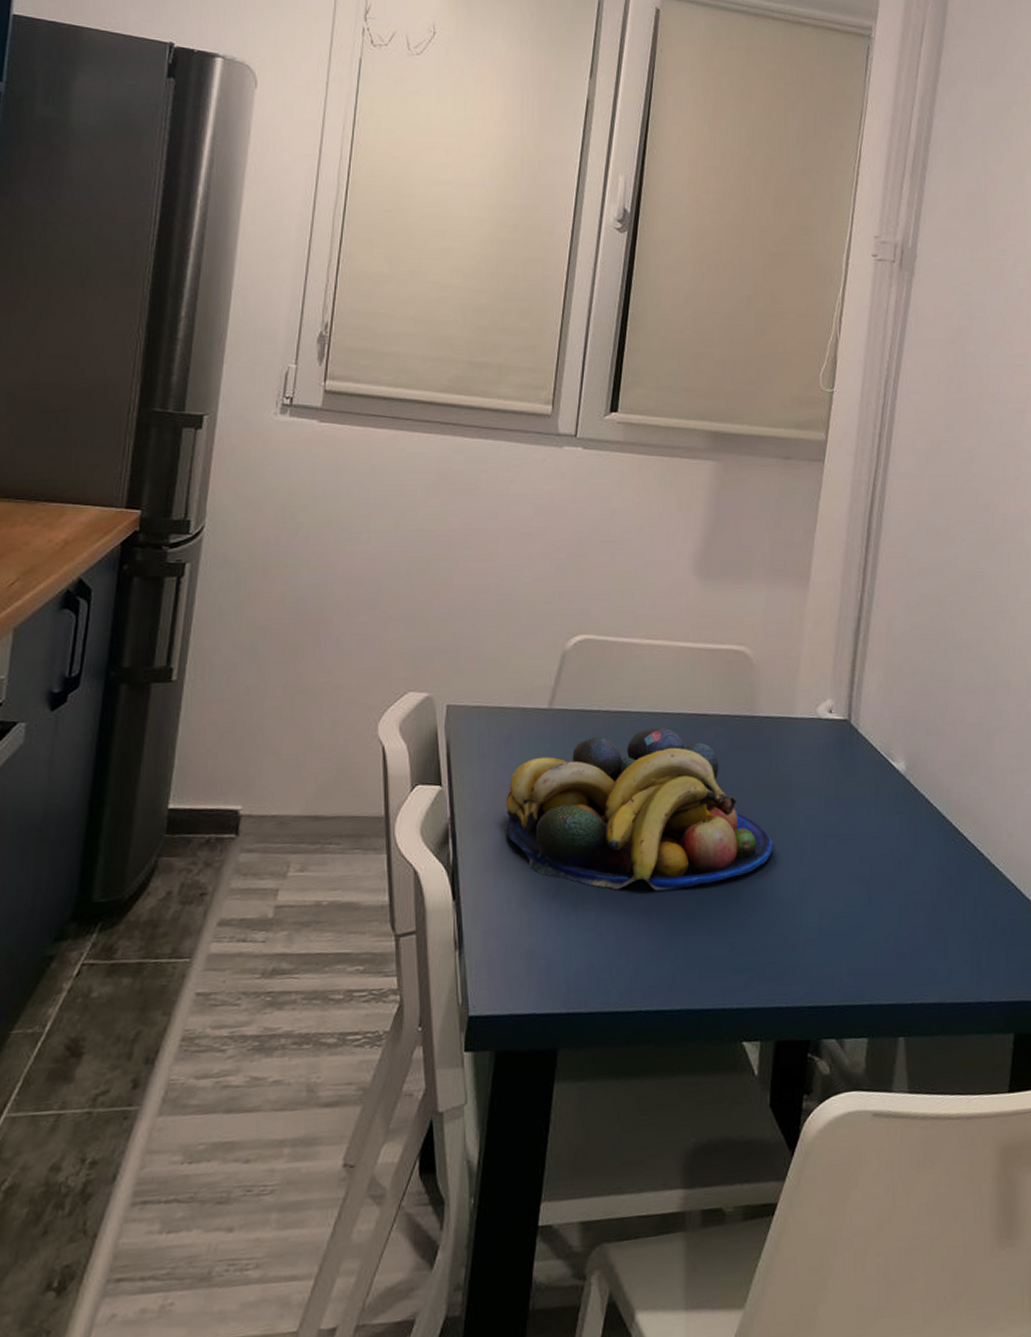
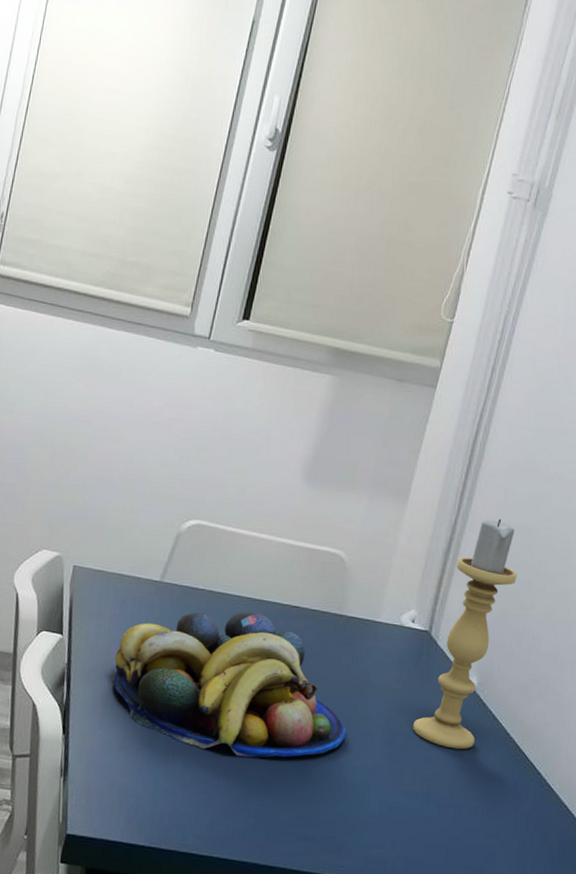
candle holder: none [843,590,932,843] -> present [412,518,517,750]

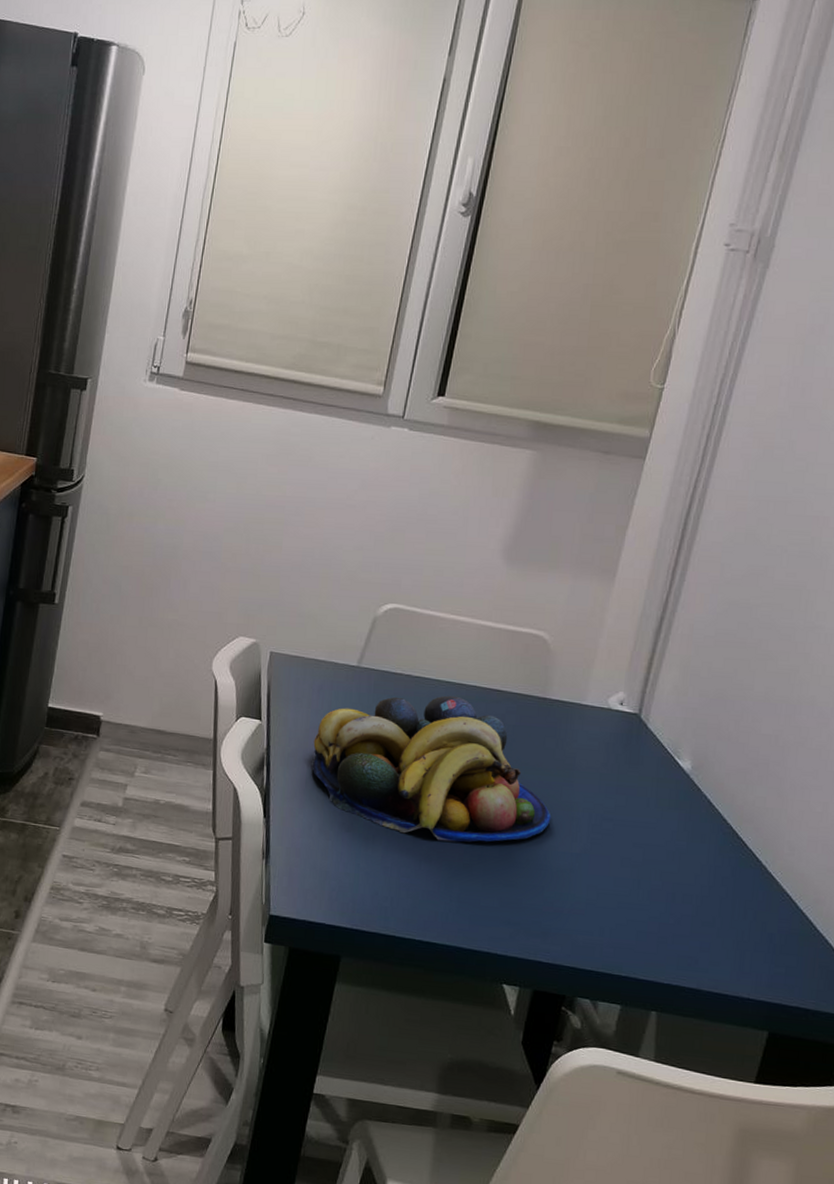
candle holder: present [412,518,517,750] -> none [621,595,735,836]

